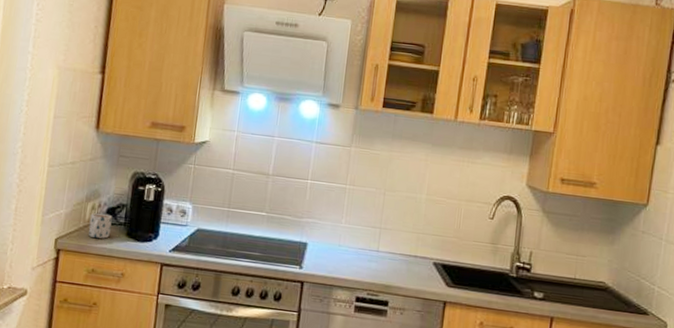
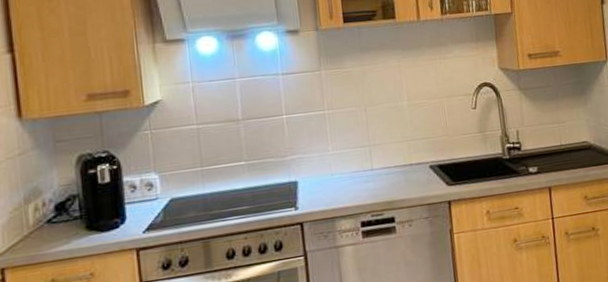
mug: present [88,213,112,239] -> none [34,211,65,243]

